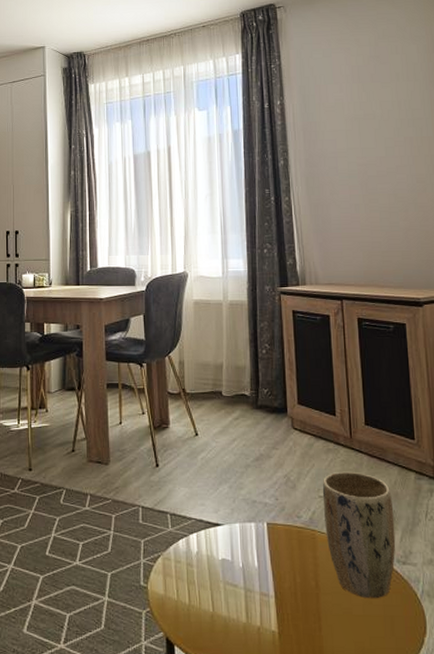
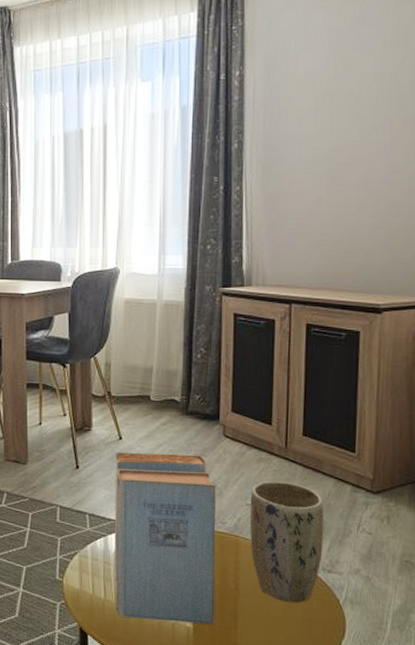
book: none [193,448,298,627] -> present [114,451,216,624]

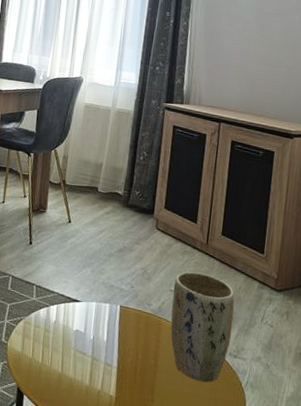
book: present [114,451,216,624] -> none [50,233,146,395]

